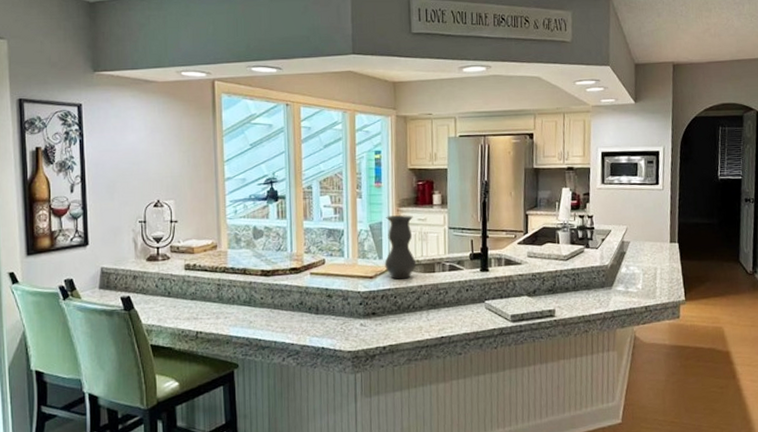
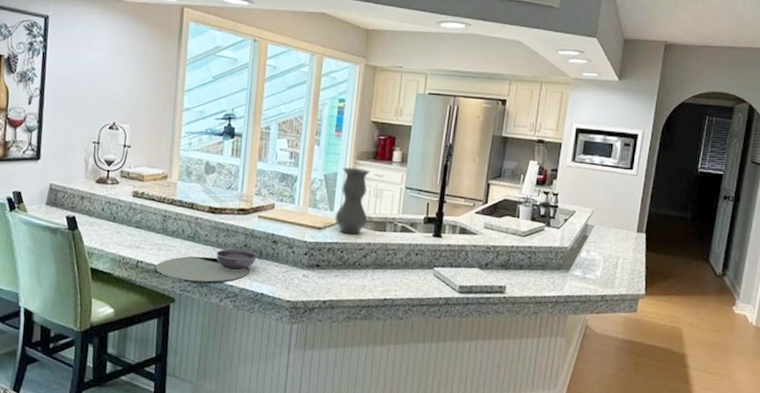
placemat: none [215,318,308,346] -> present [155,256,250,283]
bowl: none [273,307,314,330] -> present [216,248,257,272]

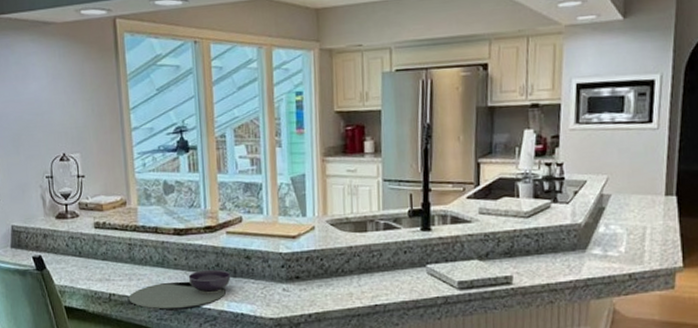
vase: present [335,167,370,235] -> none [308,165,346,240]

